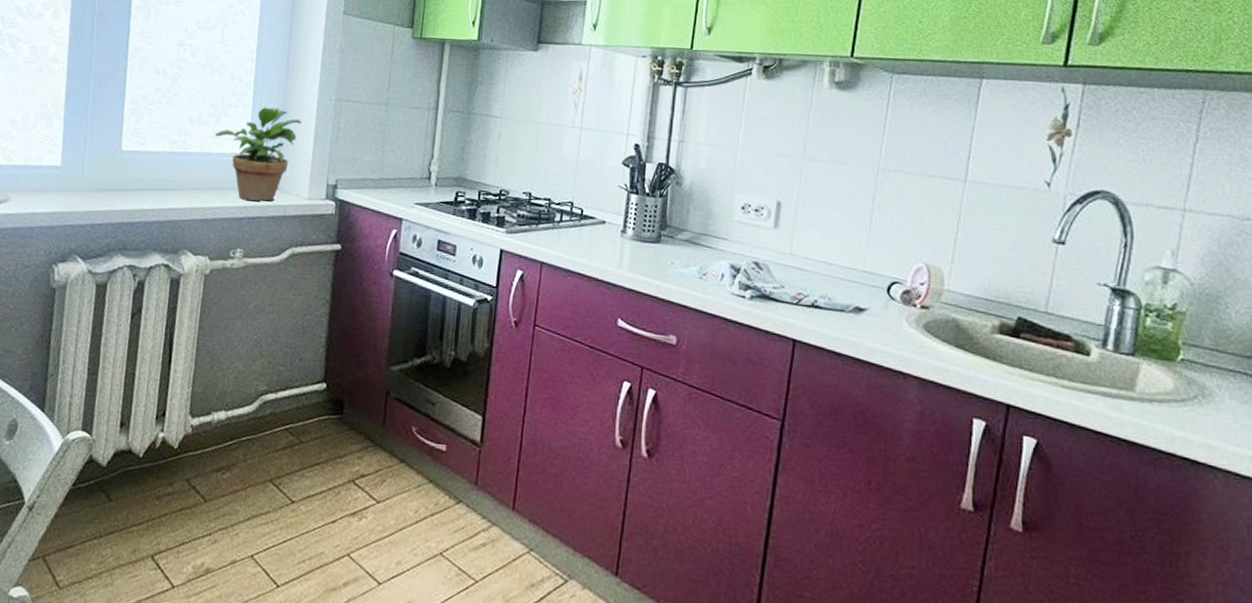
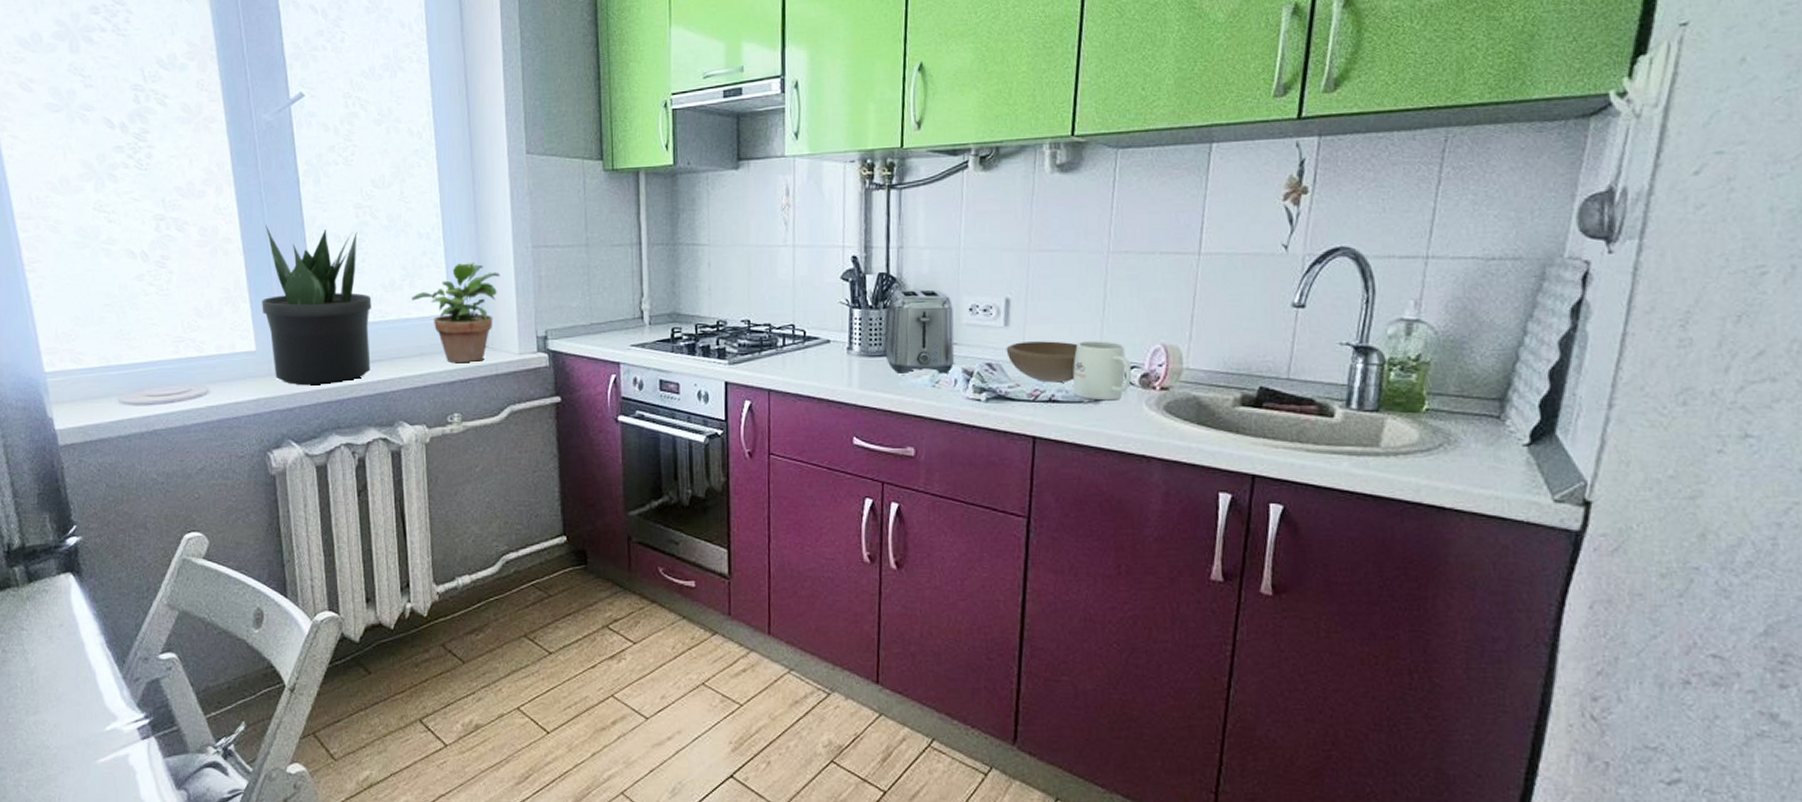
planter: none [74,50,178,207] -> present [262,224,372,386]
toaster: none [656,180,726,267] -> present [885,289,955,374]
bowl: none [774,245,843,290] -> present [1006,341,1078,383]
mug: none [835,251,895,313] -> present [1072,341,1133,401]

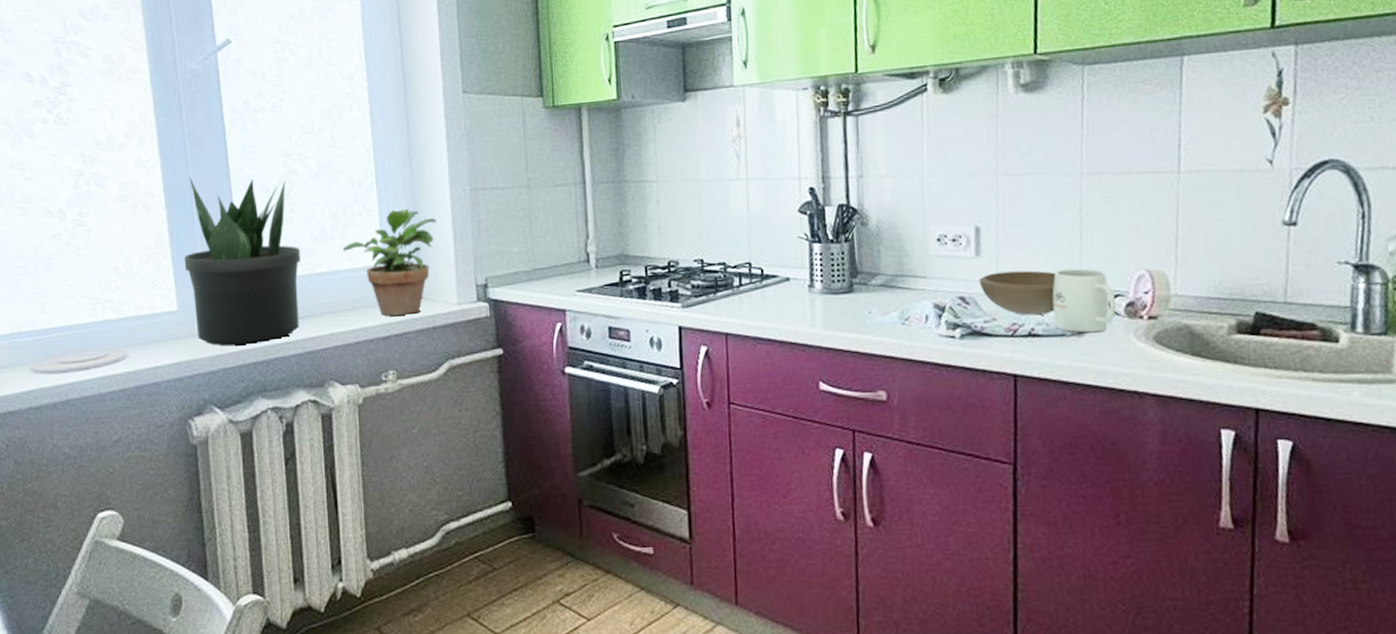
toaster: present [885,289,955,374] -> none [848,219,925,311]

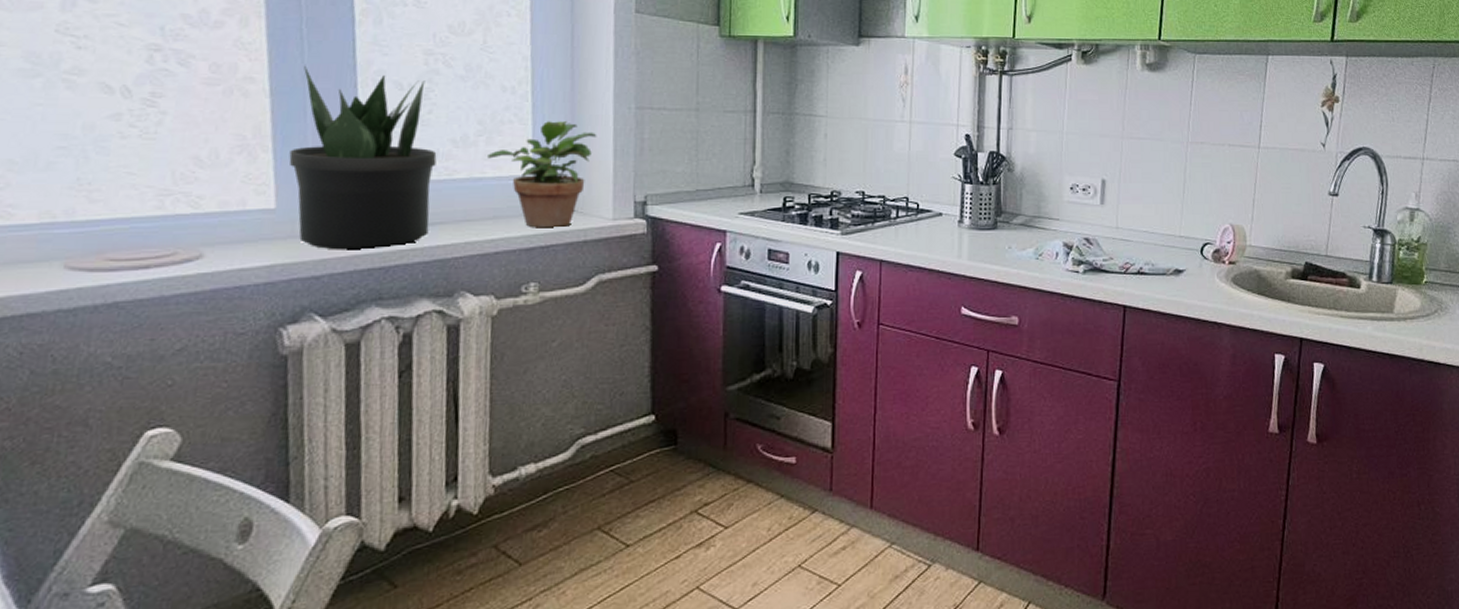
bowl: present [979,270,1056,316] -> none [1102,219,1162,257]
mug: present [1051,268,1117,334] -> none [1157,220,1207,273]

